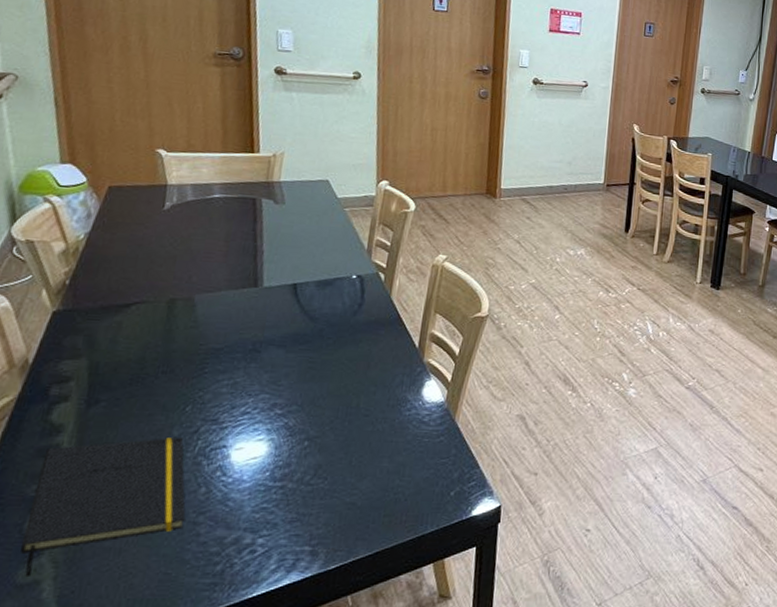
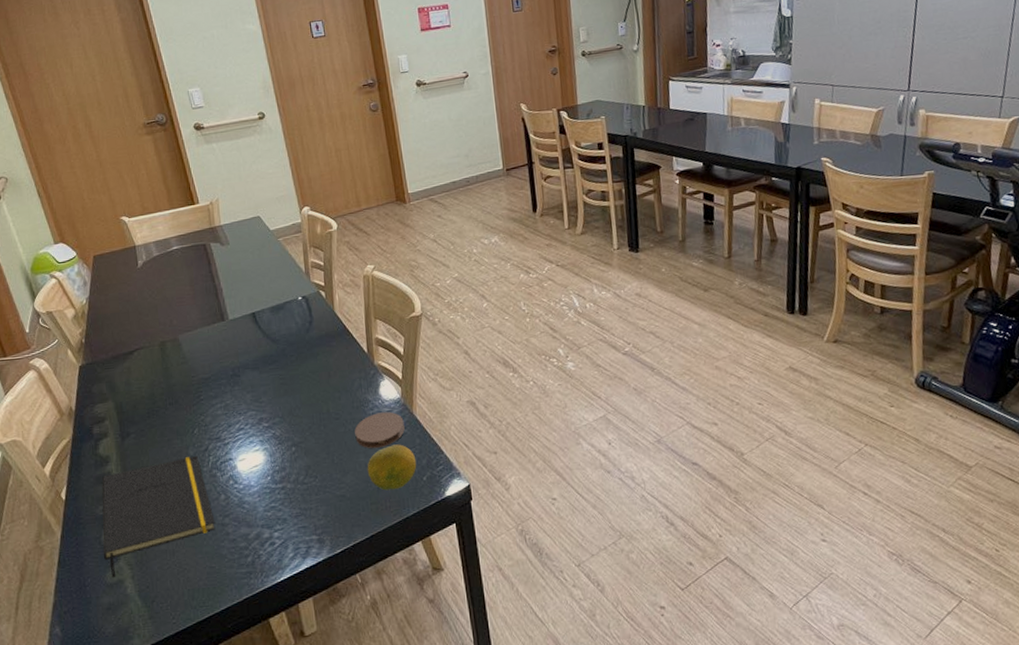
coaster: none [382,415,443,455] -> present [355,412,405,449]
fruit: none [388,452,447,503] -> present [367,444,417,491]

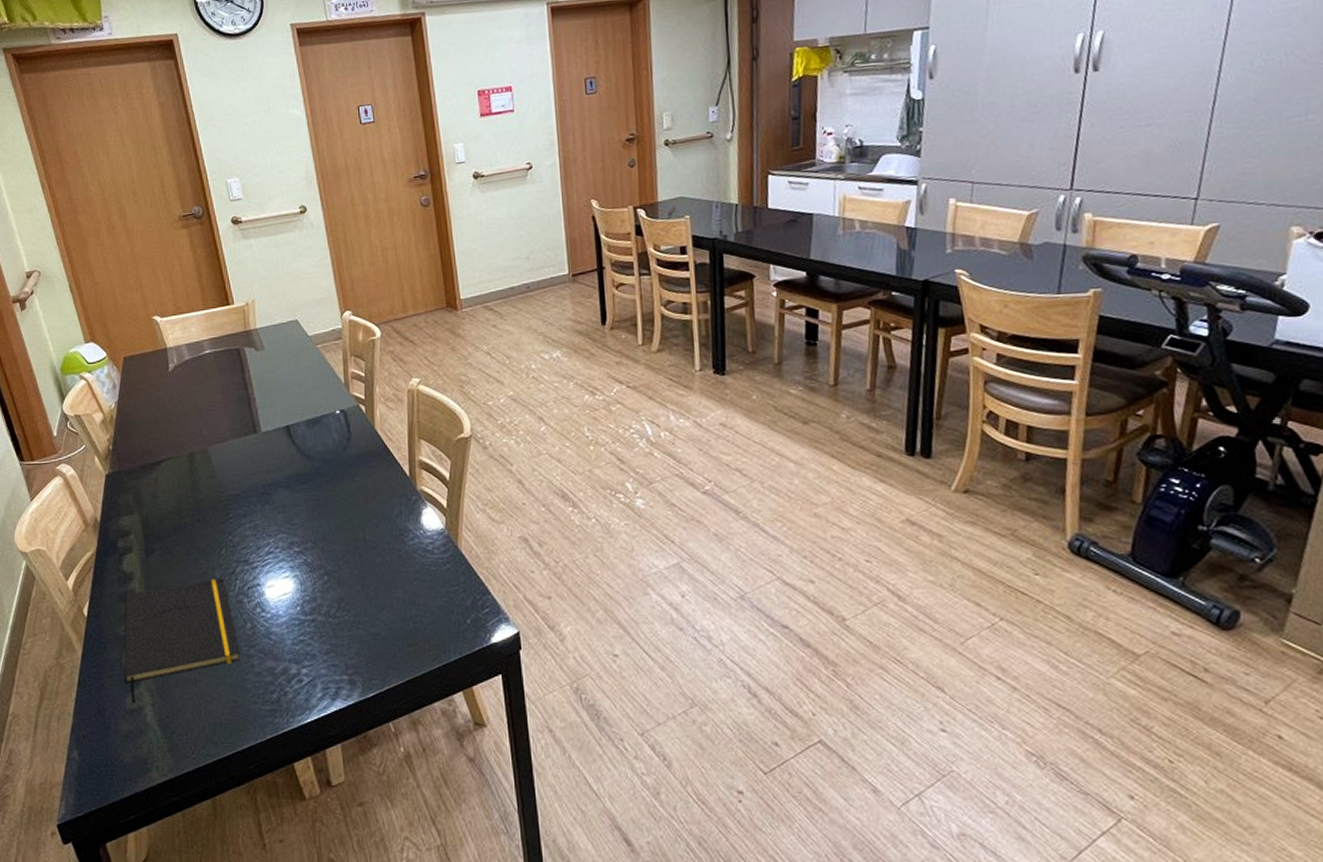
coaster: present [355,412,405,449] -> none [393,543,448,584]
fruit: present [367,444,417,491] -> none [405,580,460,632]

